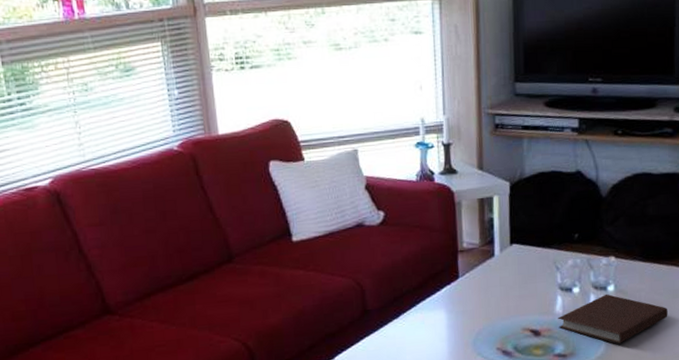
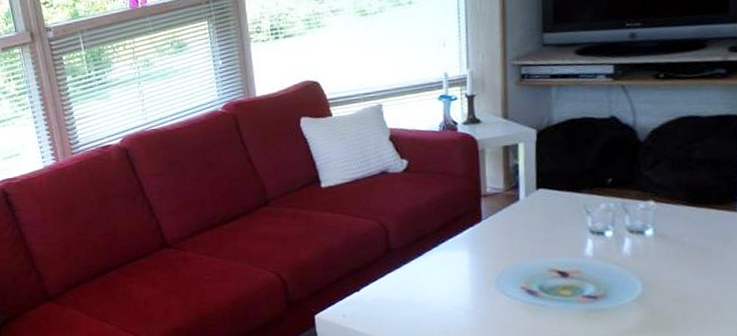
notebook: present [558,294,668,344] -> none [588,238,717,288]

